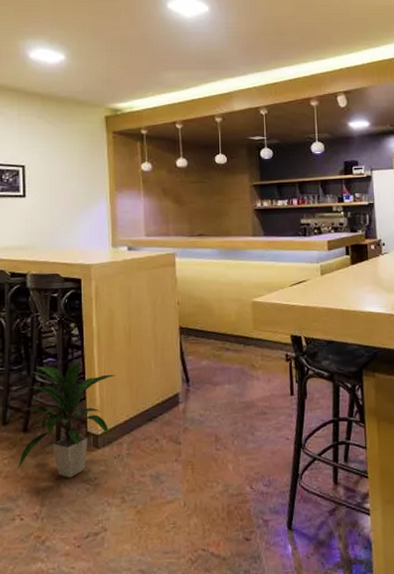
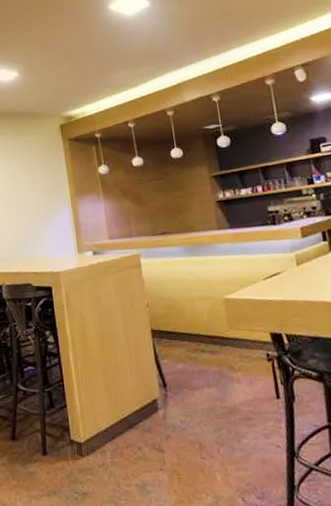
indoor plant: present [18,357,116,478] -> none [8,365,94,487]

